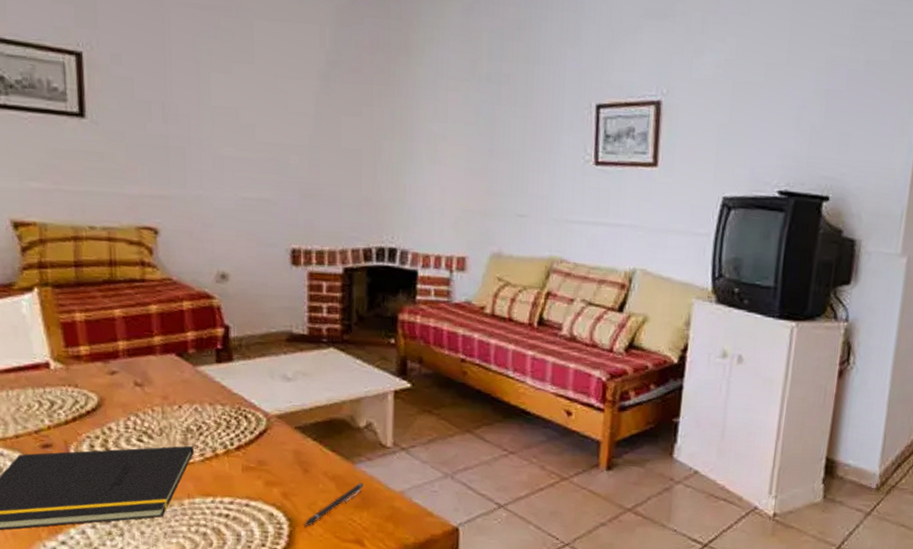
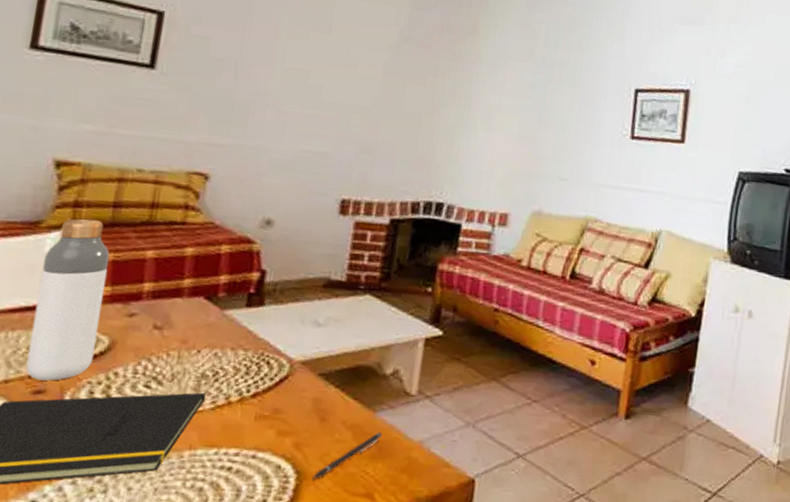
bottle: none [23,279,87,436] -> present [25,219,110,381]

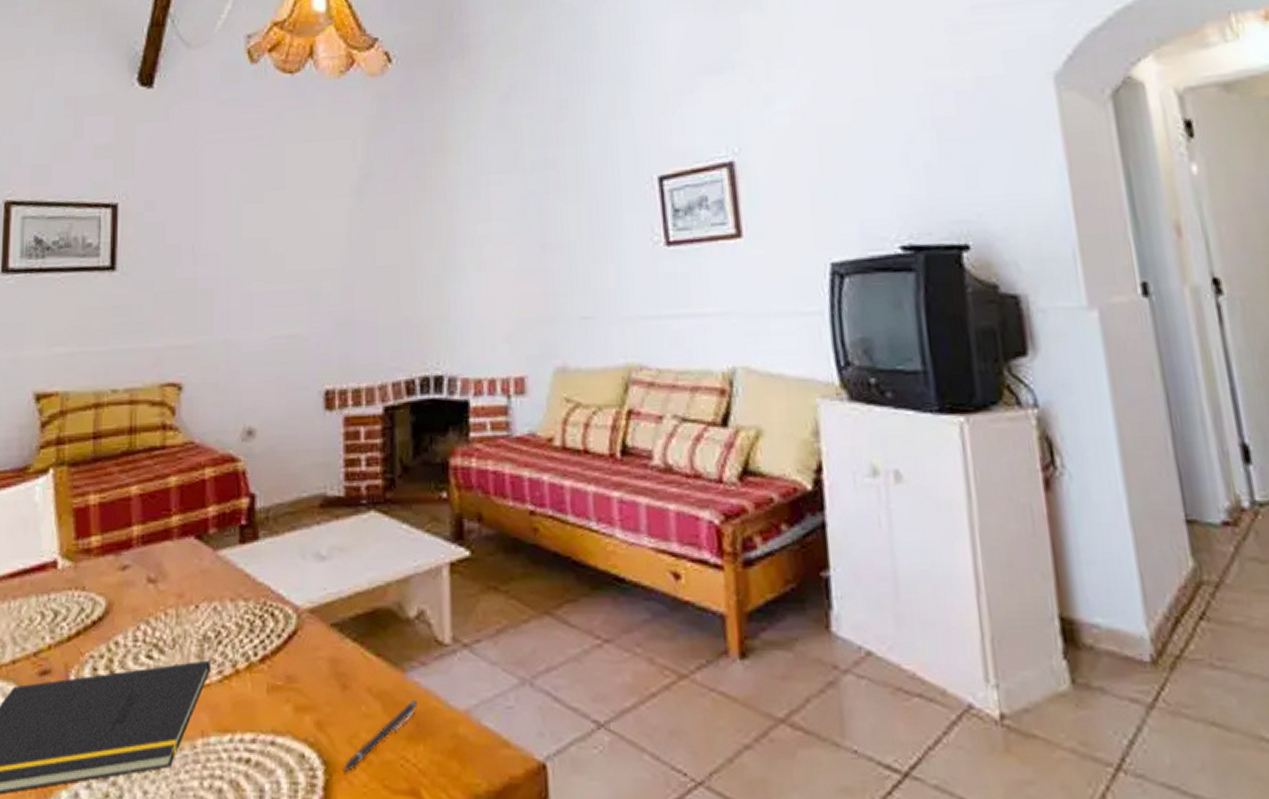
bottle: present [25,219,110,381] -> none [30,456,96,658]

